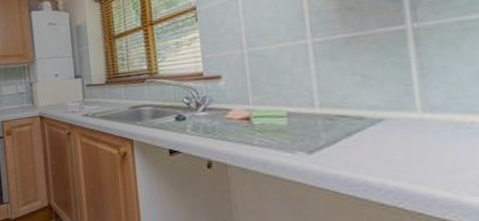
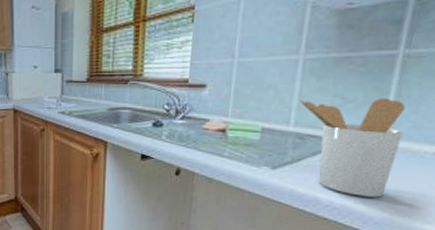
utensil holder: none [318,71,441,176] -> present [299,98,405,198]

